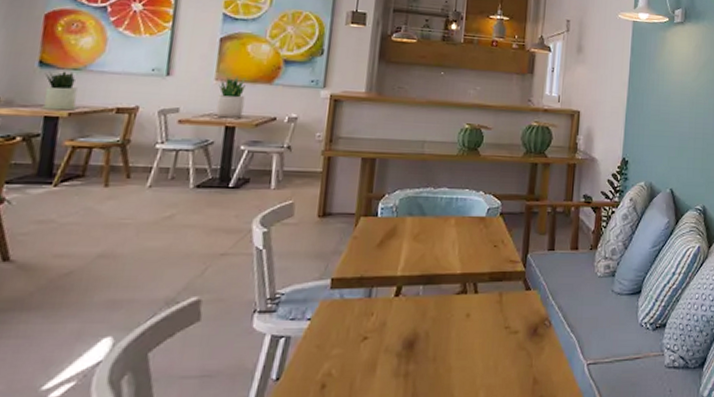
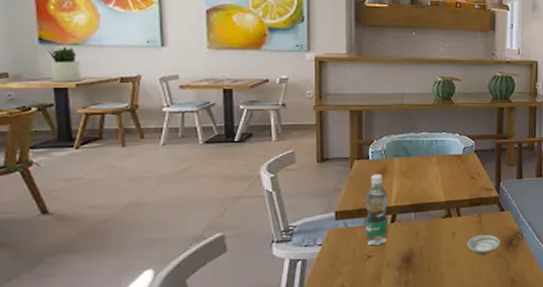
planter: present [216,75,246,119] -> none [211,44,237,82]
bottle: none [363,235,395,326] -> present [365,174,389,247]
saucer: none [482,318,524,345] -> present [467,234,501,255]

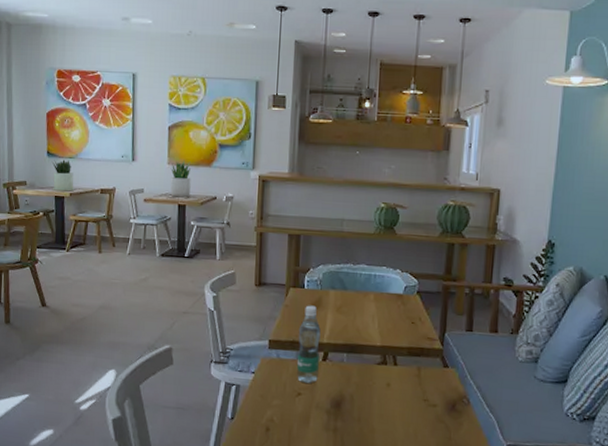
planter: none [211,44,237,82] -> present [170,160,191,198]
saucer: present [467,234,501,255] -> none [402,391,442,416]

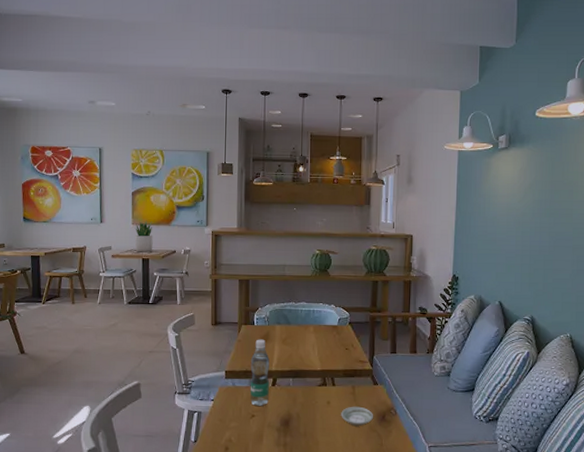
planter: present [51,159,75,192] -> none [27,223,49,252]
saucer: none [402,391,442,416] -> present [341,406,374,427]

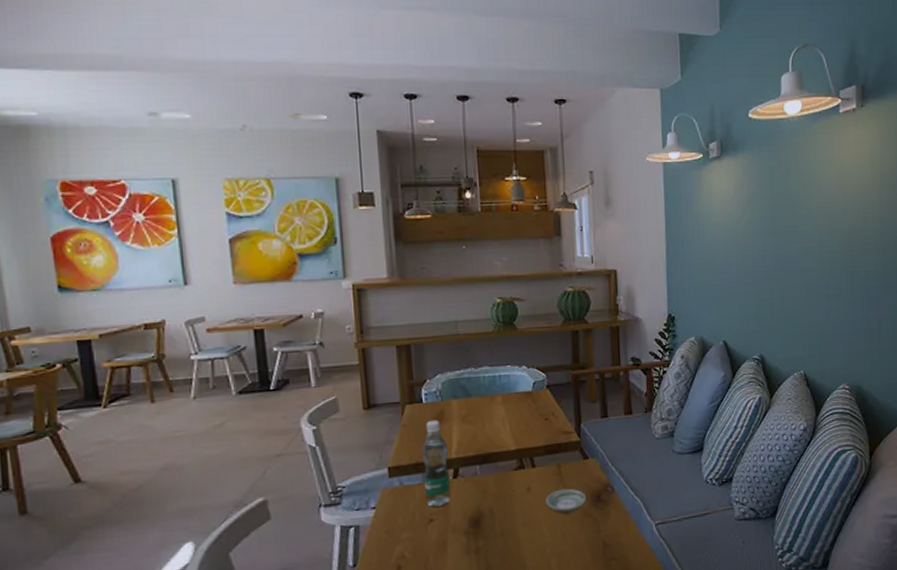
planter: present [135,220,153,253] -> none [238,276,268,322]

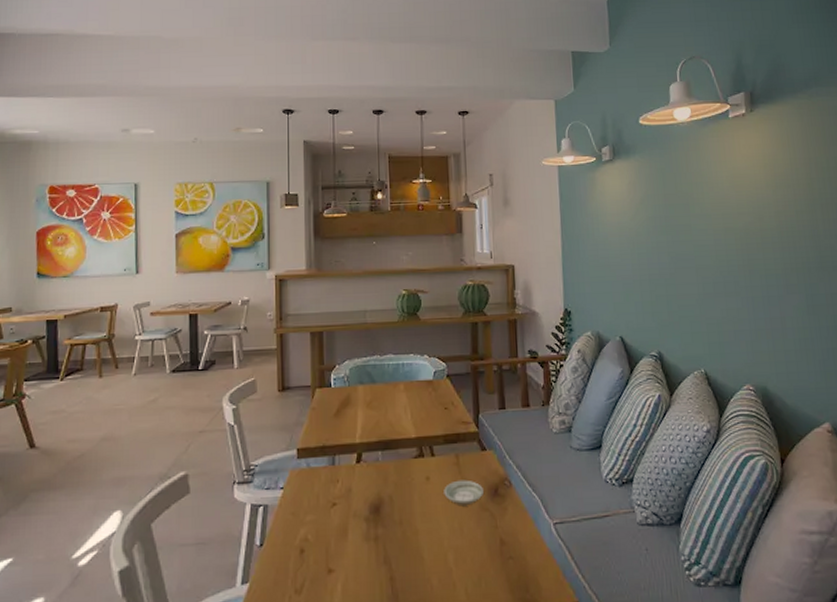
bottle: present [421,419,452,508] -> none [328,404,354,492]

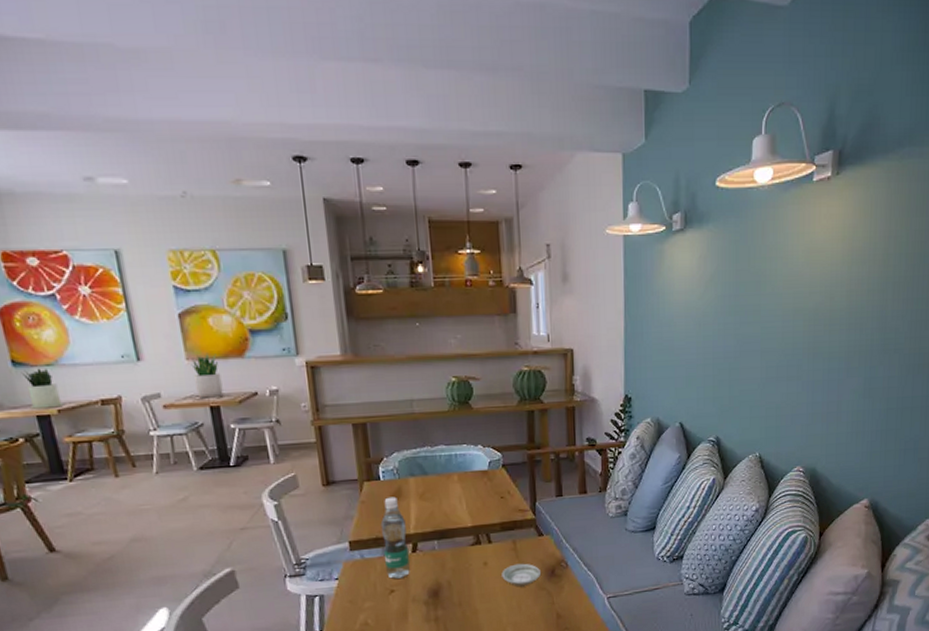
planter: none [42,279,70,316] -> present [21,368,64,411]
planter: none [179,267,202,307] -> present [191,352,224,399]
bottle: none [328,404,354,492] -> present [380,496,411,580]

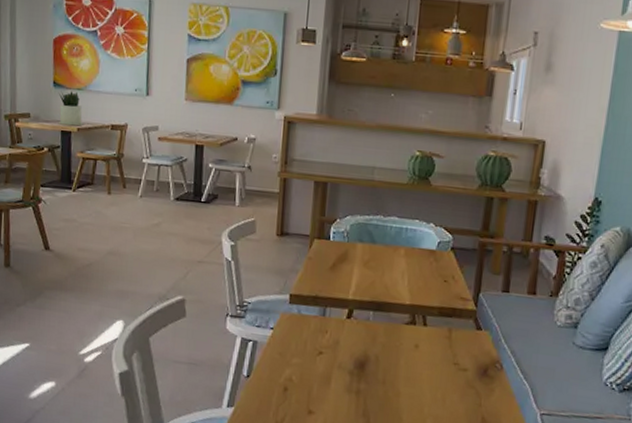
planter: present [191,352,224,399] -> none [187,96,210,138]
bottle: present [380,496,411,580] -> none [318,258,346,343]
saucer: present [501,563,542,587] -> none [431,353,474,380]

